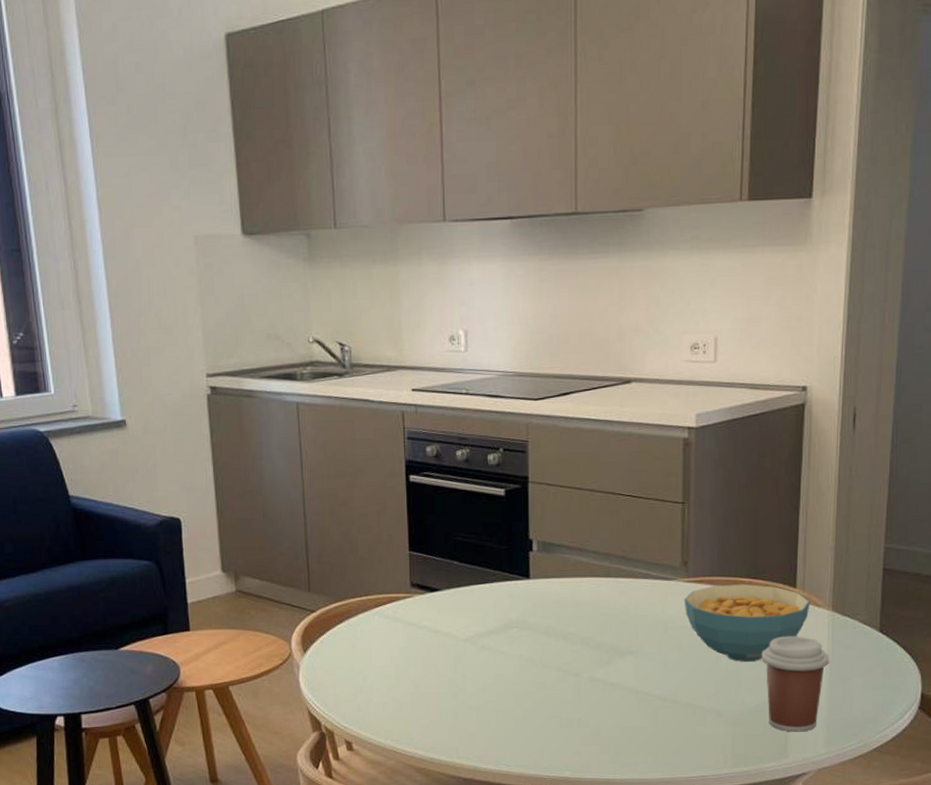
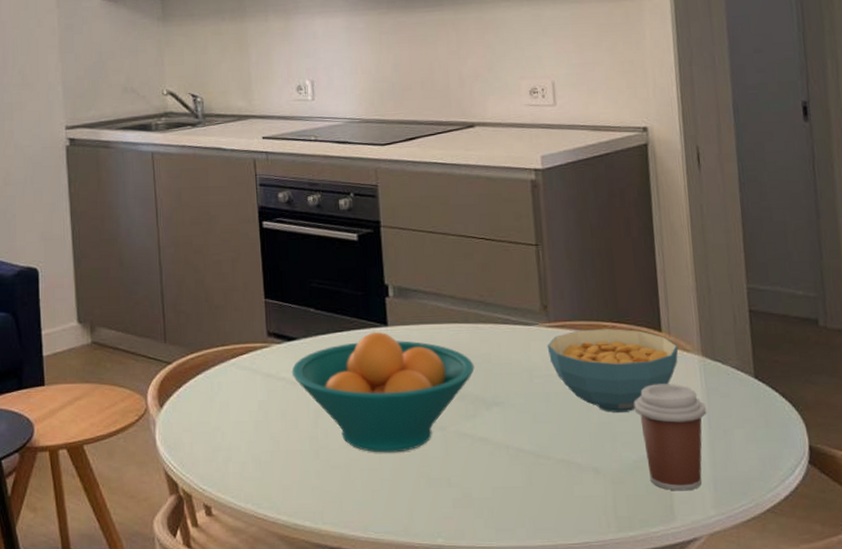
fruit bowl: none [433,585,612,696] -> present [291,332,475,453]

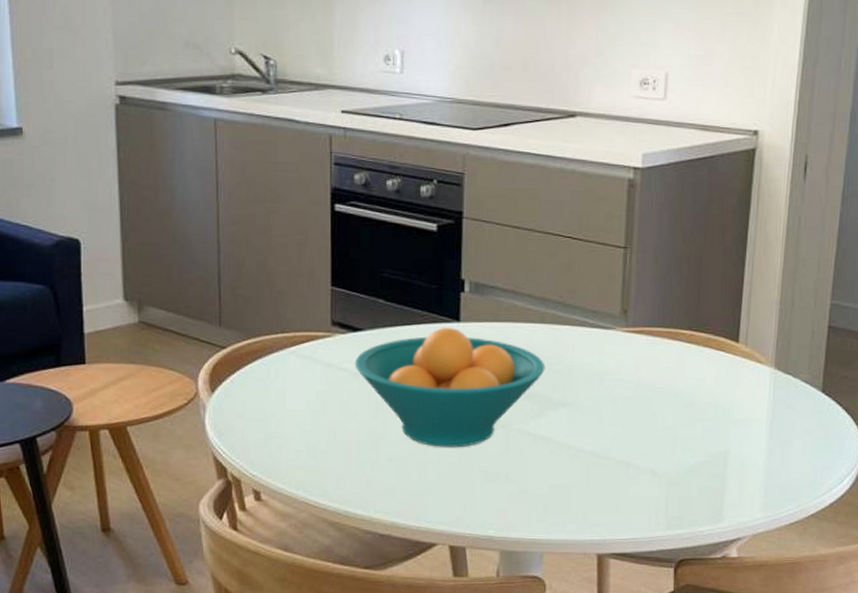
cereal bowl: present [547,329,679,413] -> none [622,336,753,419]
coffee cup: present [633,383,707,491] -> none [699,393,770,495]

